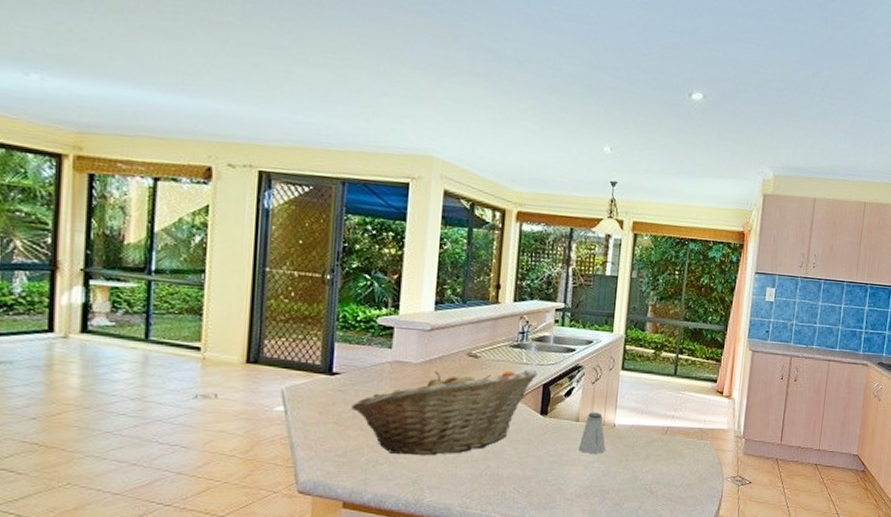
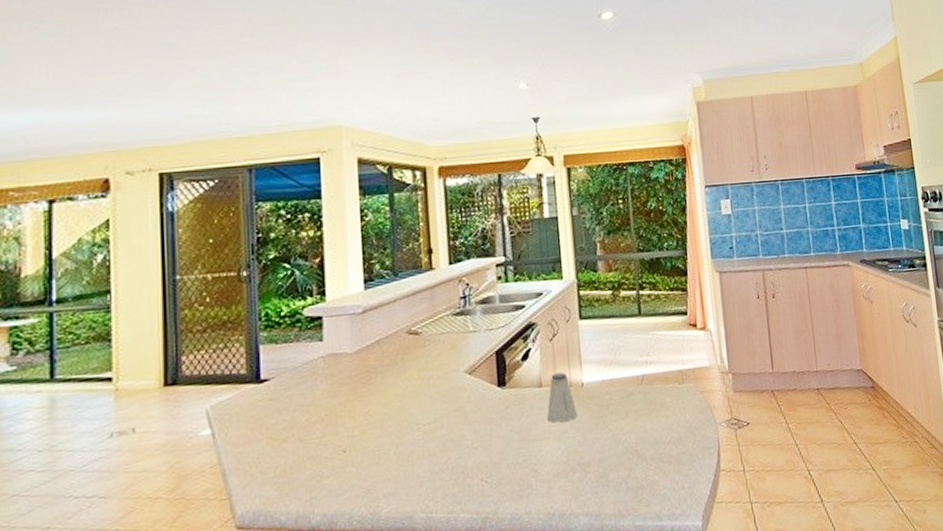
fruit basket: present [351,369,538,456] -> none [286,336,489,463]

